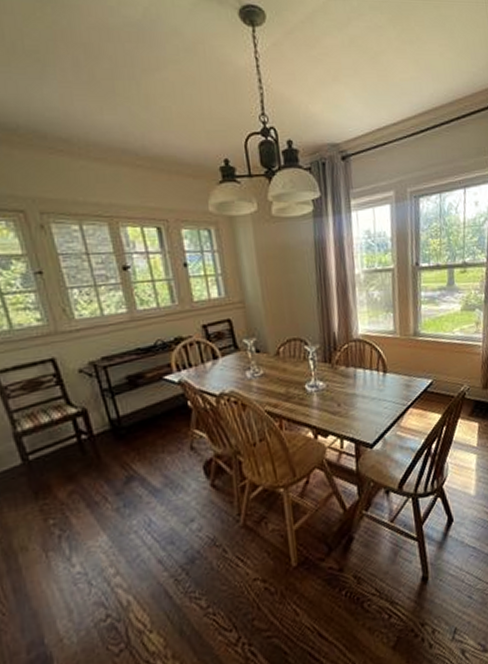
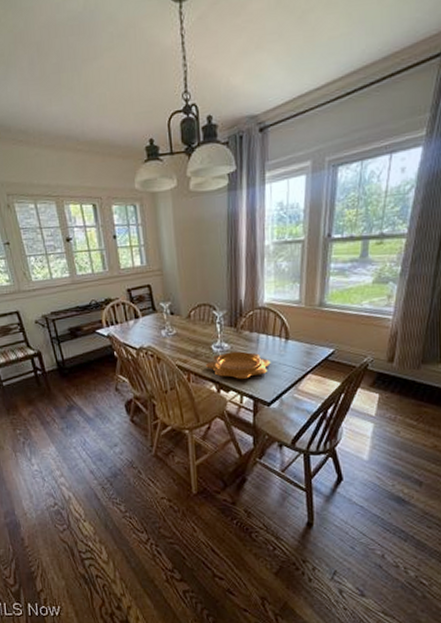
decorative bowl: none [298,389,371,421] -> present [205,351,271,379]

